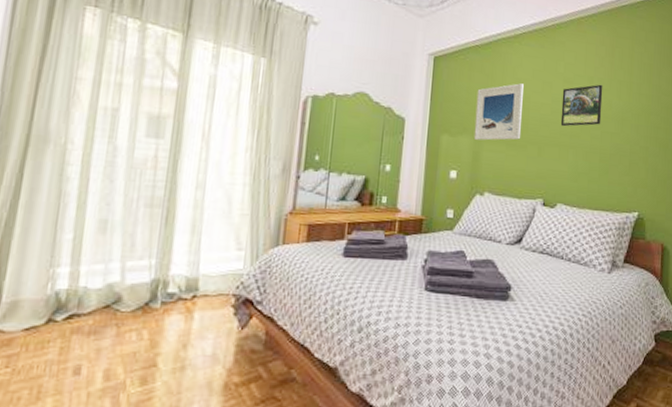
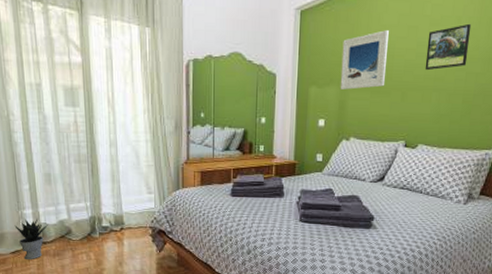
potted plant: none [38,280,91,340] -> present [14,218,49,259]

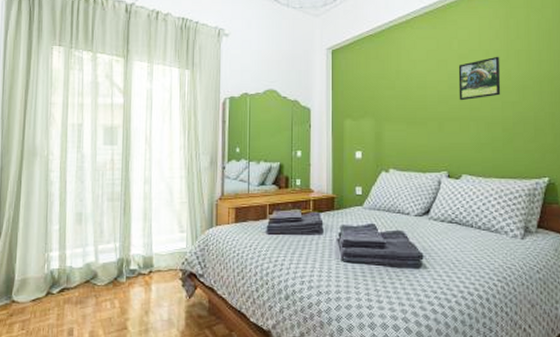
potted plant: present [14,218,49,259] -> none [39,262,75,308]
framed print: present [340,30,389,90] -> none [374,65,421,121]

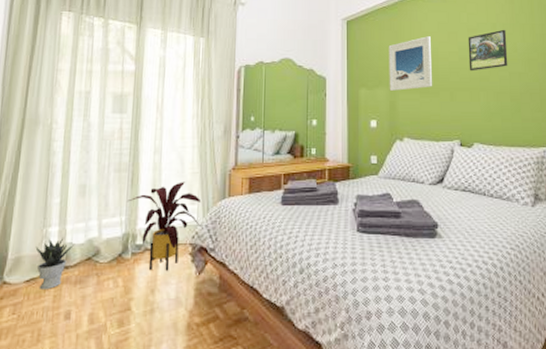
potted plant: none [39,262,75,308] -> present [35,238,75,289]
house plant: none [121,211,191,294] -> present [127,182,202,271]
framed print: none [374,65,421,121] -> present [388,36,433,91]

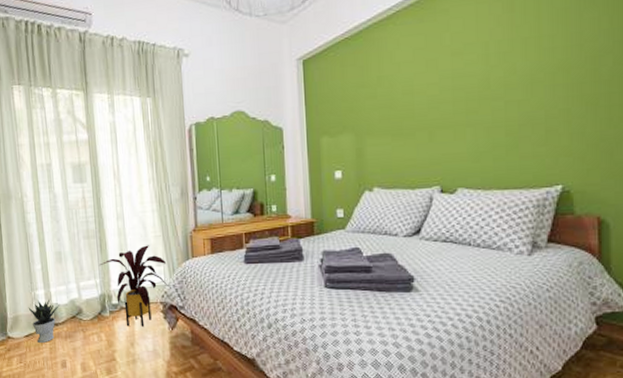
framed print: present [388,36,433,91] -> none [353,67,407,136]
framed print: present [468,29,508,71] -> none [451,47,504,105]

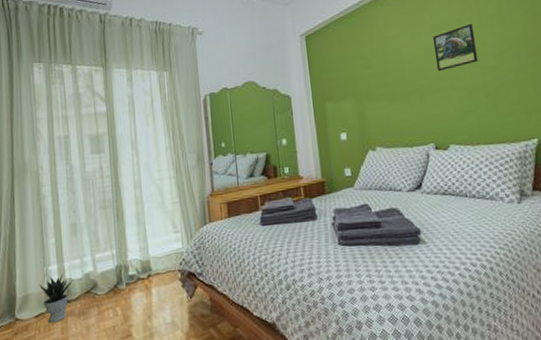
house plant: present [99,245,170,327] -> none [116,212,188,299]
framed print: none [451,47,504,105] -> present [432,23,479,72]

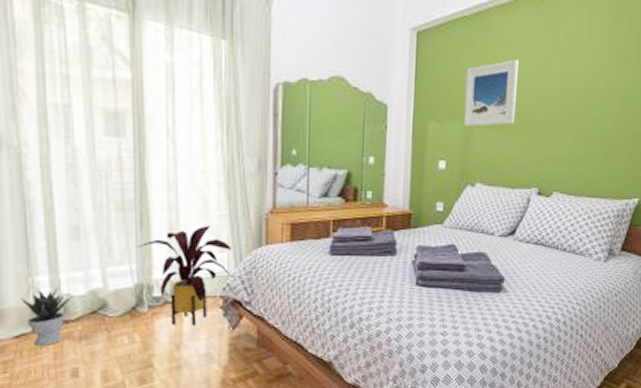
house plant: none [116,212,188,299] -> present [137,225,234,325]
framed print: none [350,41,401,101] -> present [463,59,518,127]
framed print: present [432,23,479,72] -> none [558,57,608,108]

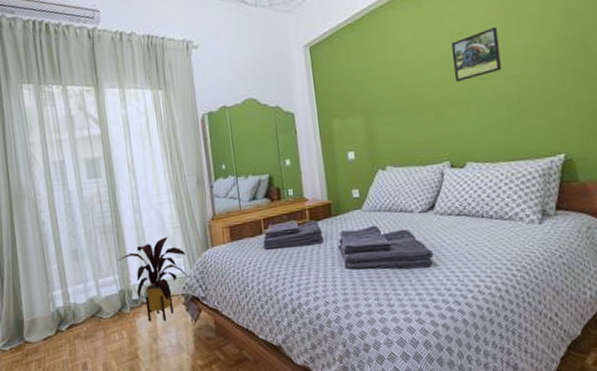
potted plant: present [21,288,74,346] -> none [45,299,79,345]
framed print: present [463,59,518,127] -> none [359,49,414,118]
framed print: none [558,57,608,108] -> present [451,26,502,83]

